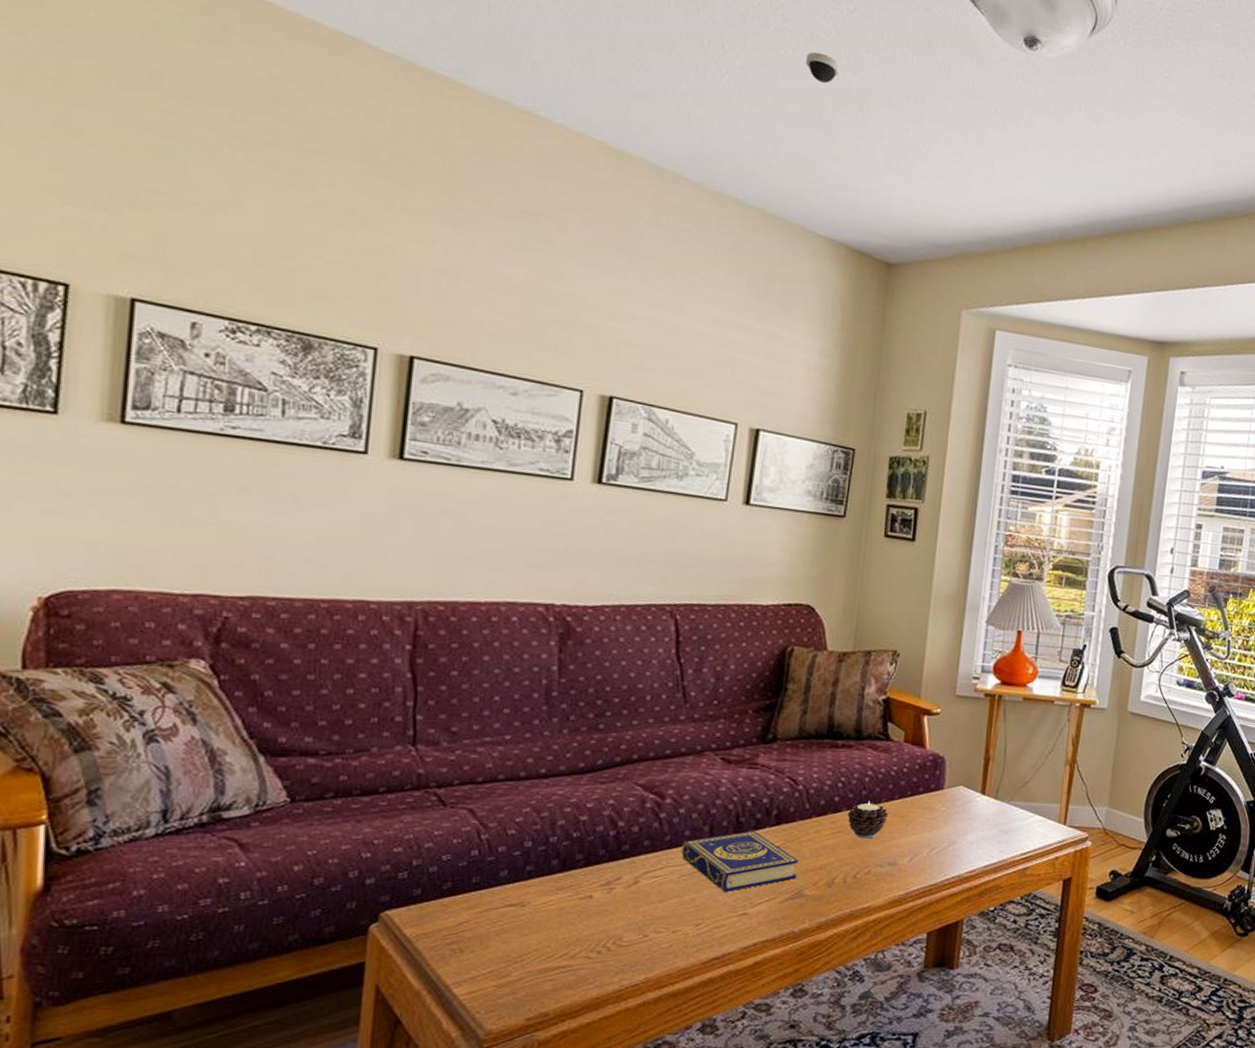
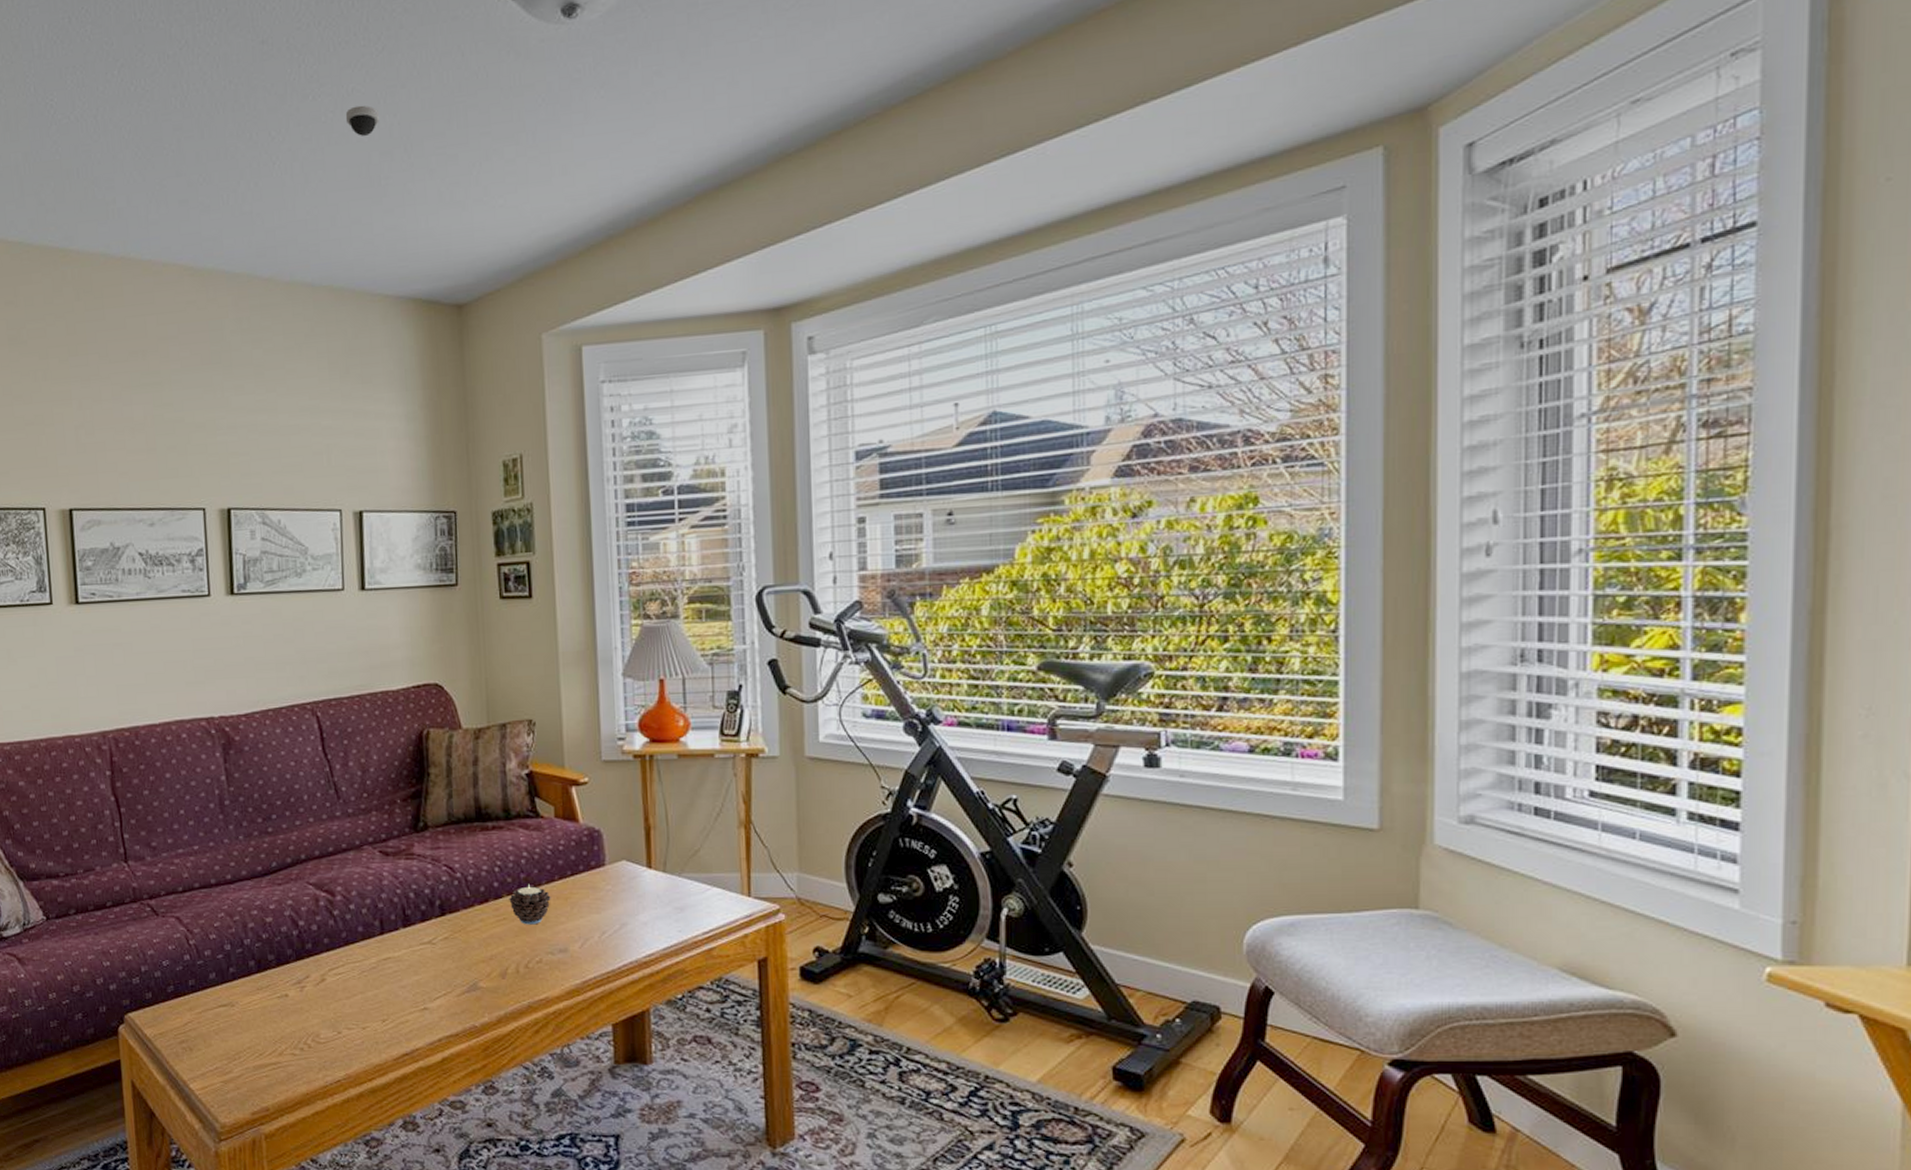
book: present [681,831,798,893] -> none [357,923,469,987]

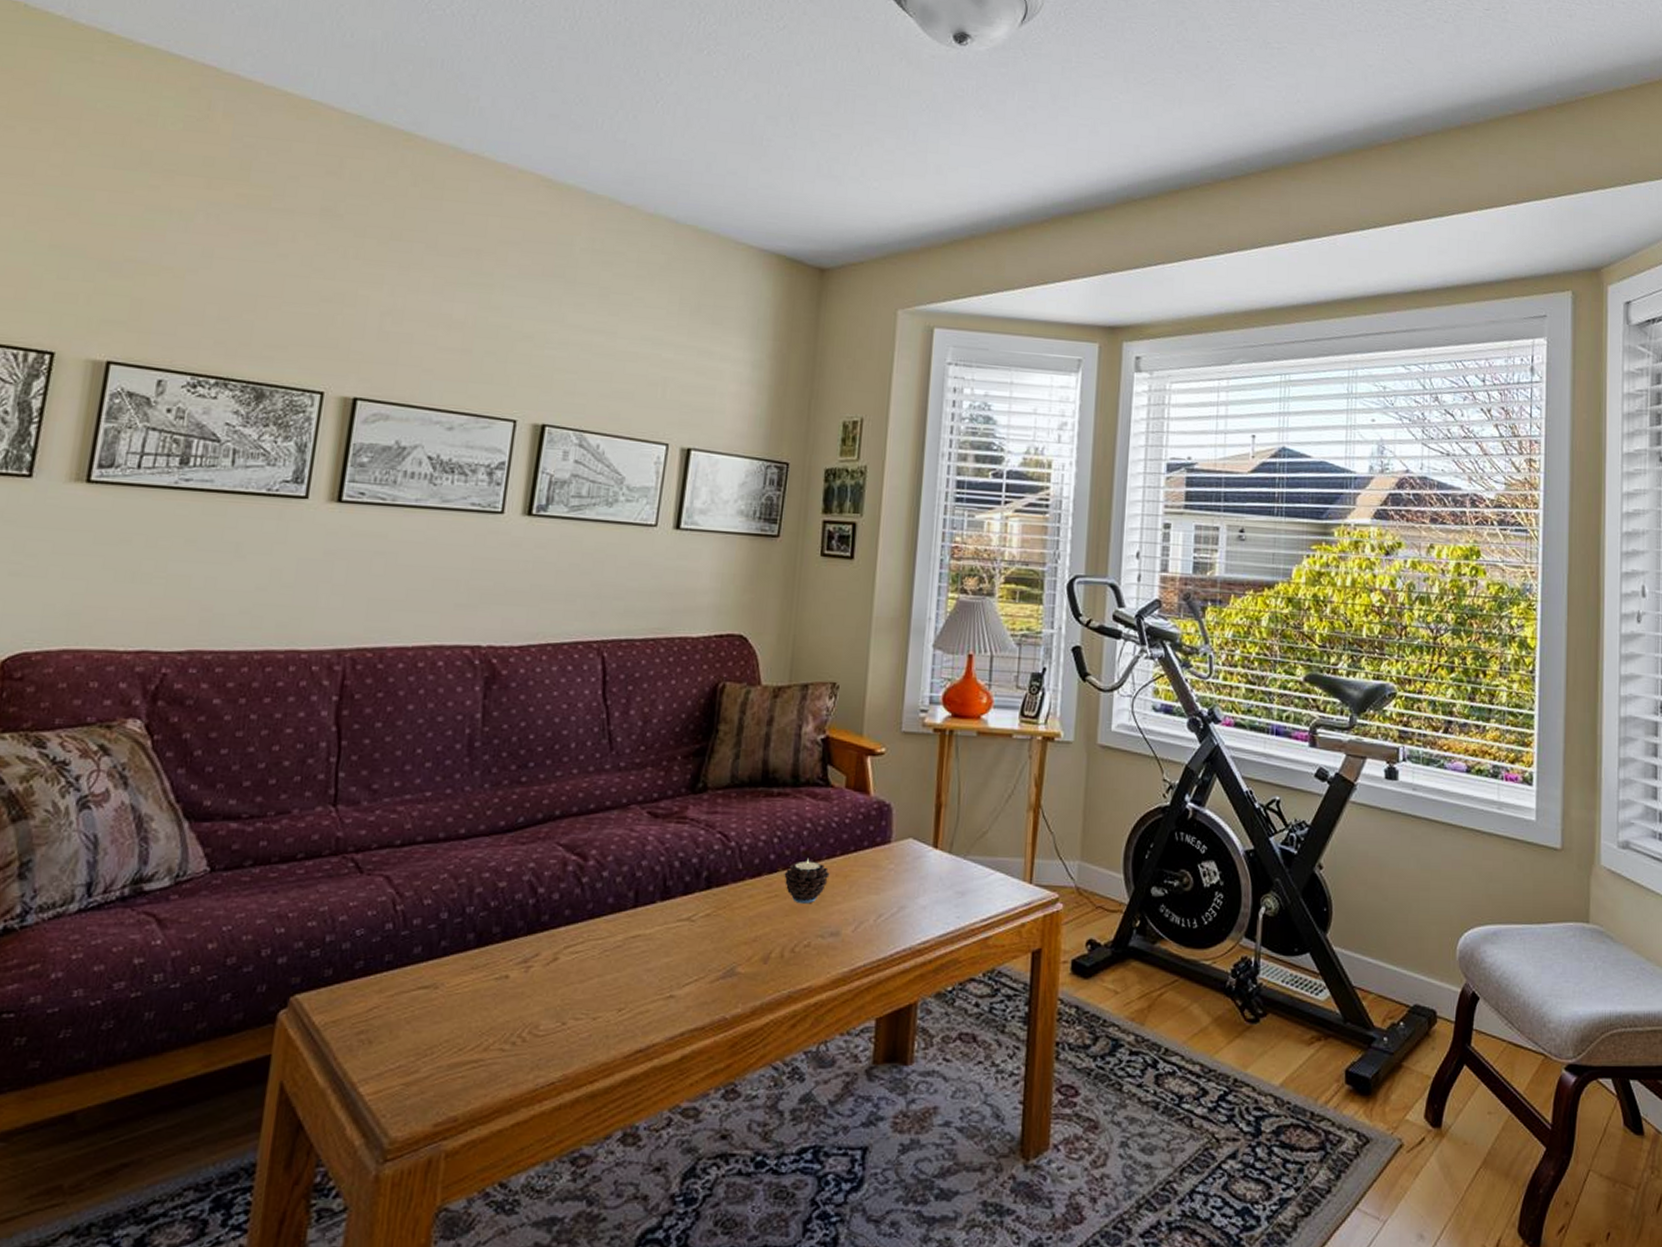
dome security camera: present [345,105,380,136] -> none [737,70,771,98]

